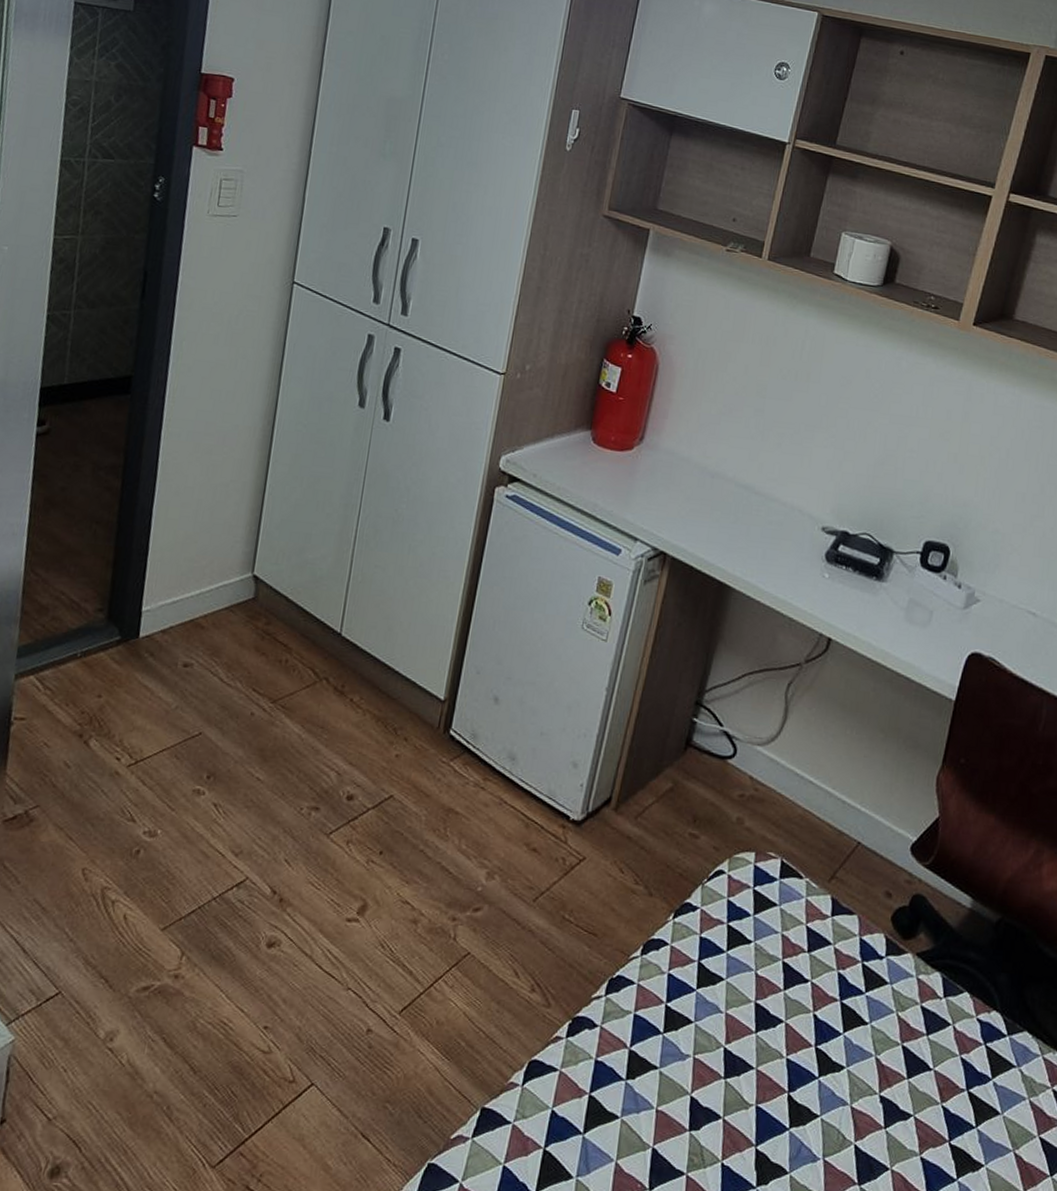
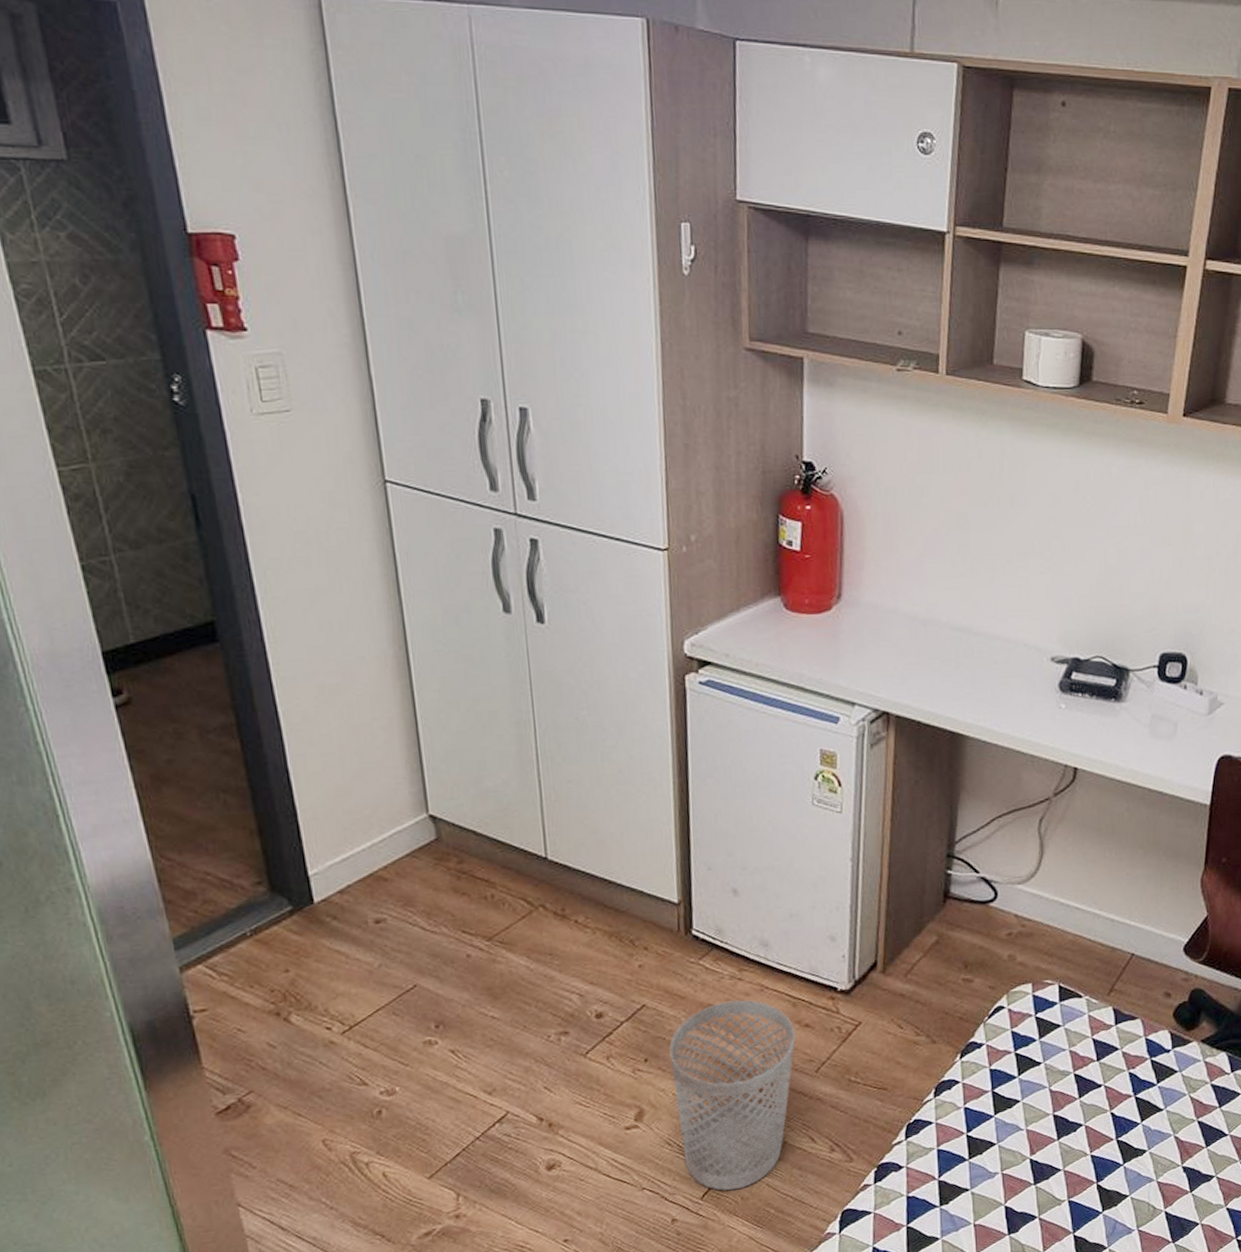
wastebasket: none [393,808,523,1012] -> present [669,1000,795,1191]

